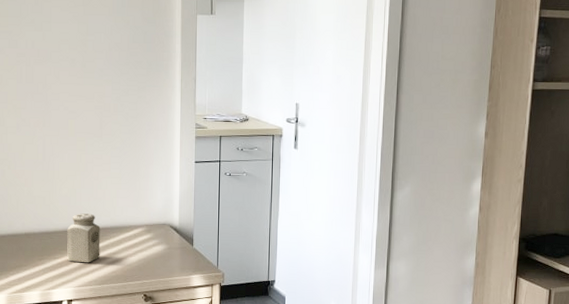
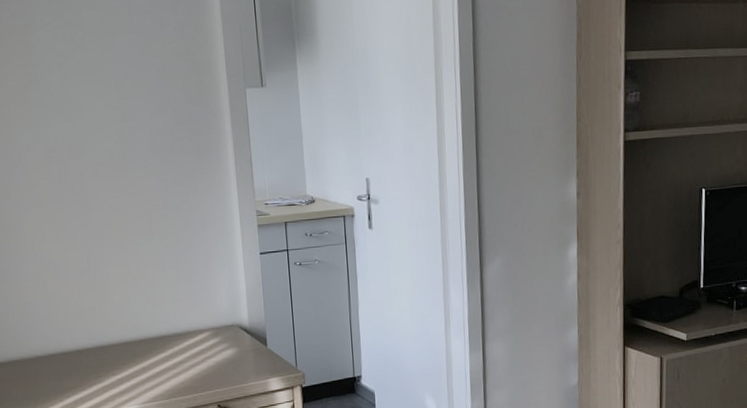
salt shaker: present [66,213,100,263] -> none [123,321,165,377]

